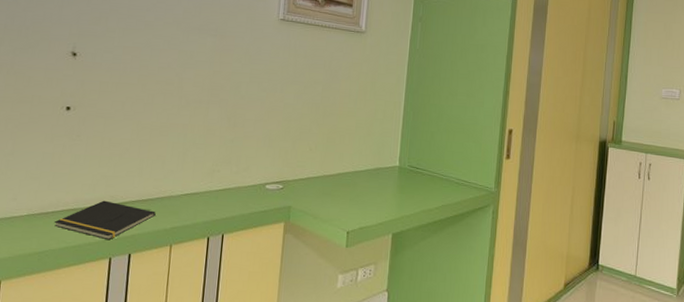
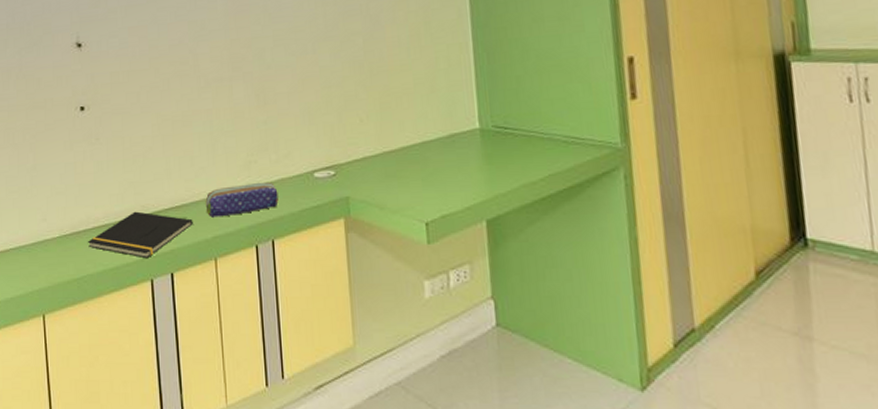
pencil case: none [168,187,234,212] -> present [205,181,279,218]

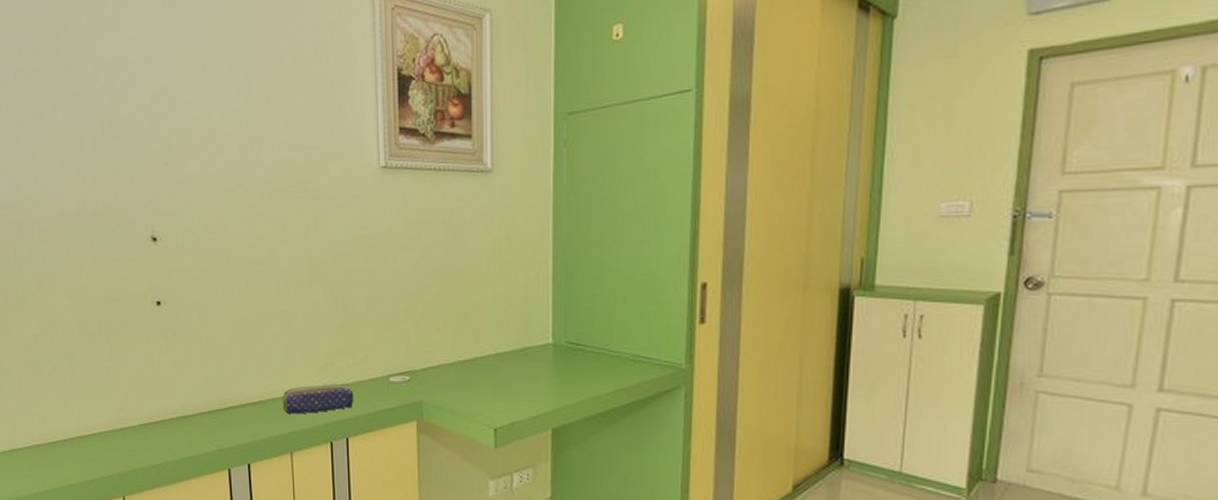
notepad: present [87,211,193,259] -> none [165,405,270,450]

